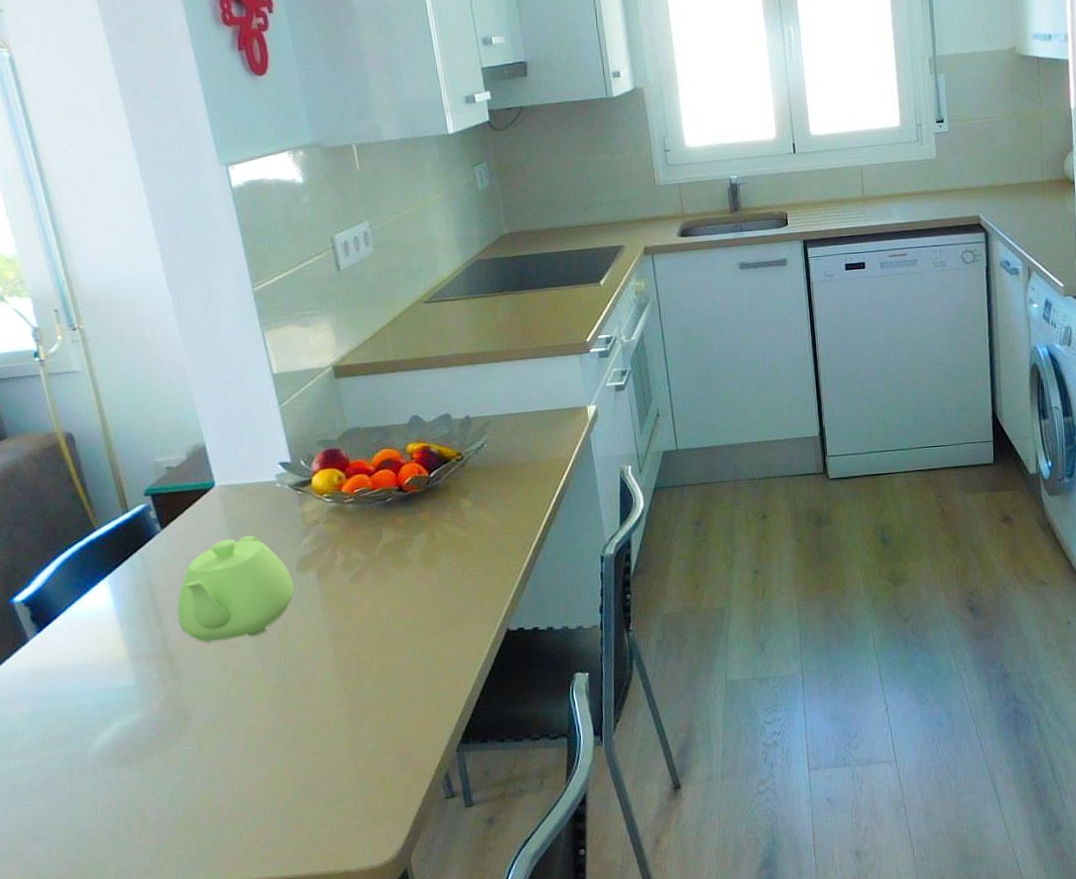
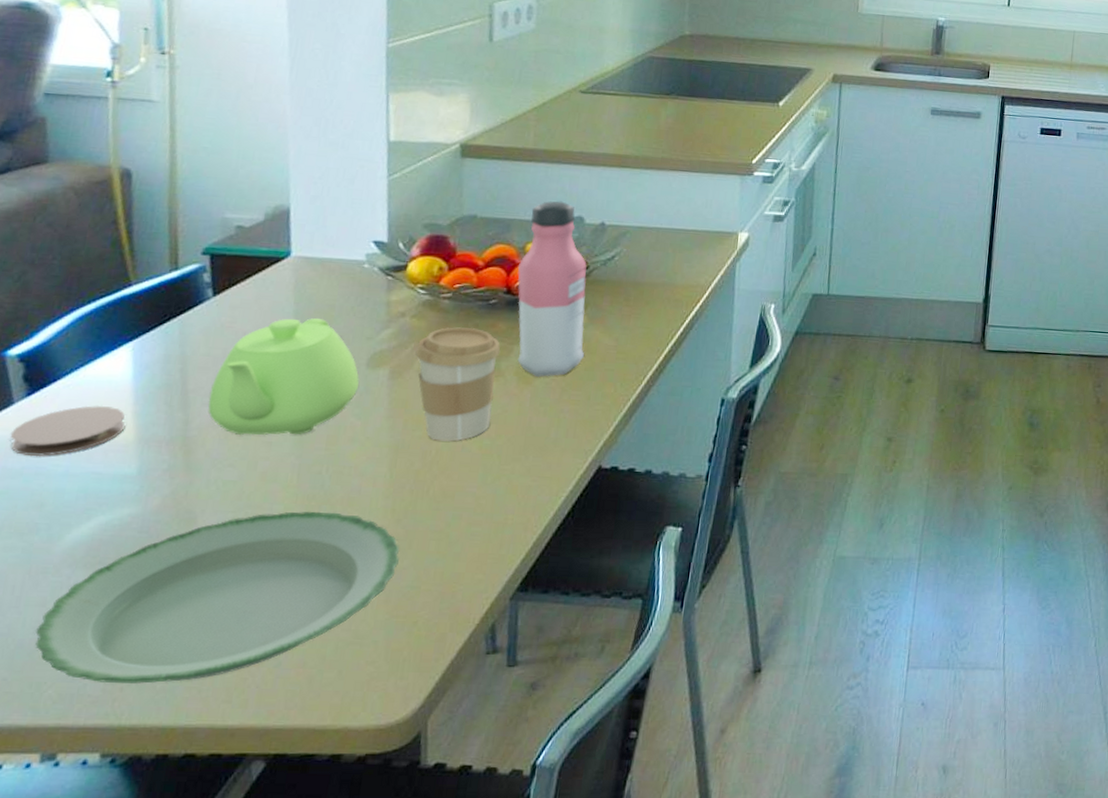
coaster: none [32,632,118,682] -> present [10,405,126,457]
plate: none [89,696,359,856] -> present [35,511,399,684]
coffee cup: none [334,524,409,626] -> present [415,327,501,442]
water bottle: none [403,403,476,560] -> present [517,201,587,378]

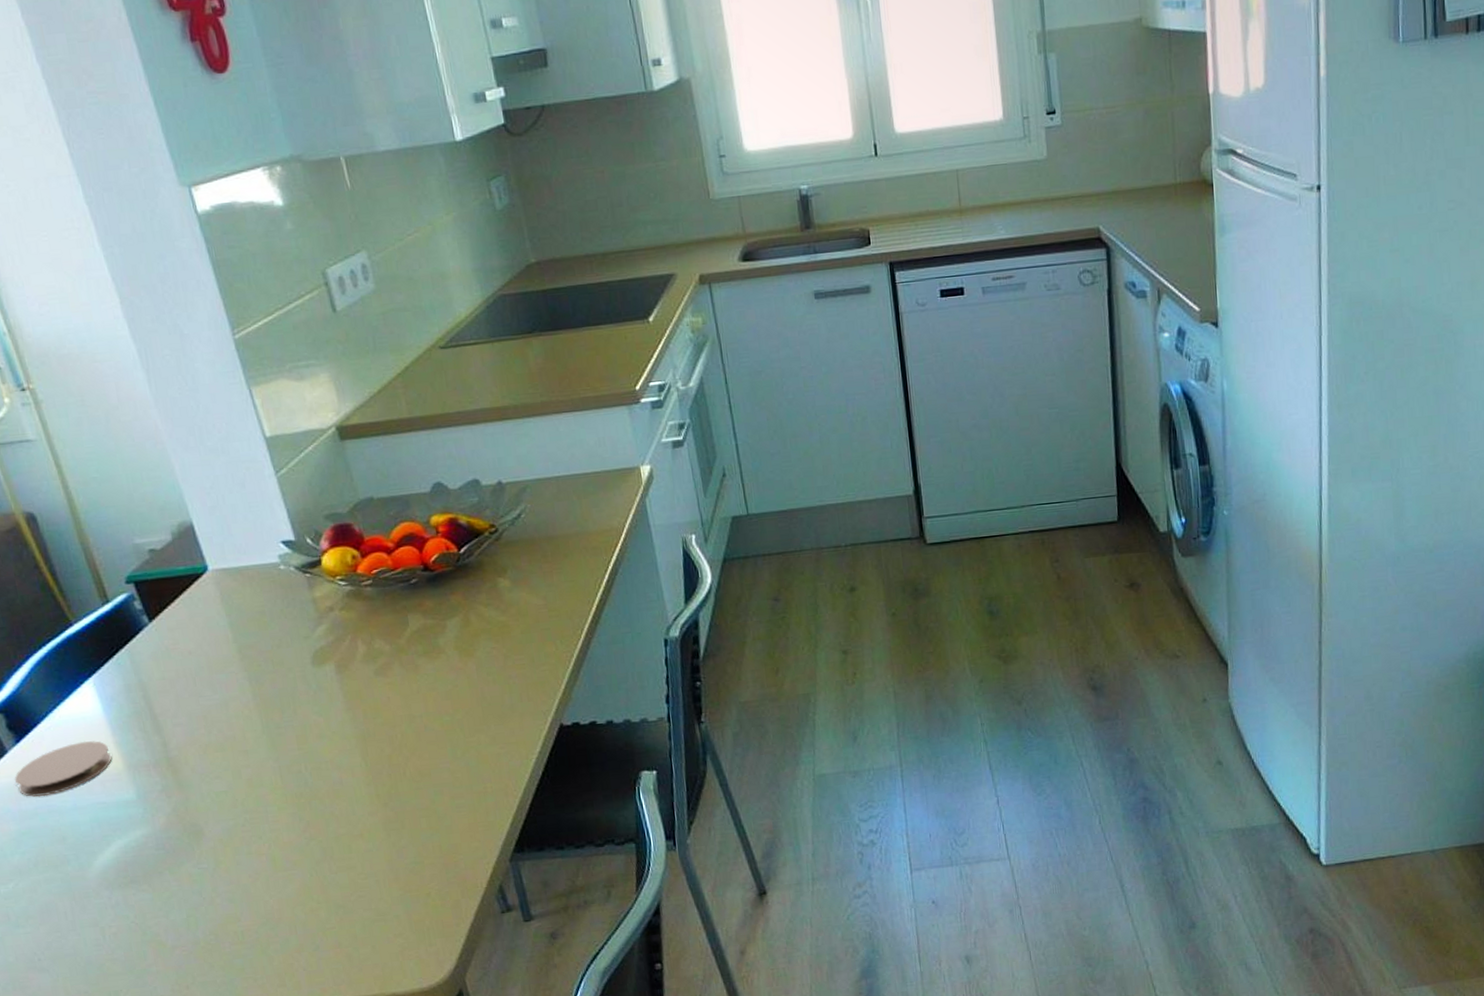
plate: present [35,511,399,684] -> none [97,805,397,984]
teapot: present [208,318,360,436] -> none [176,626,311,749]
coffee cup: present [415,327,501,442] -> none [353,610,445,725]
water bottle: present [517,201,587,378] -> none [425,467,518,649]

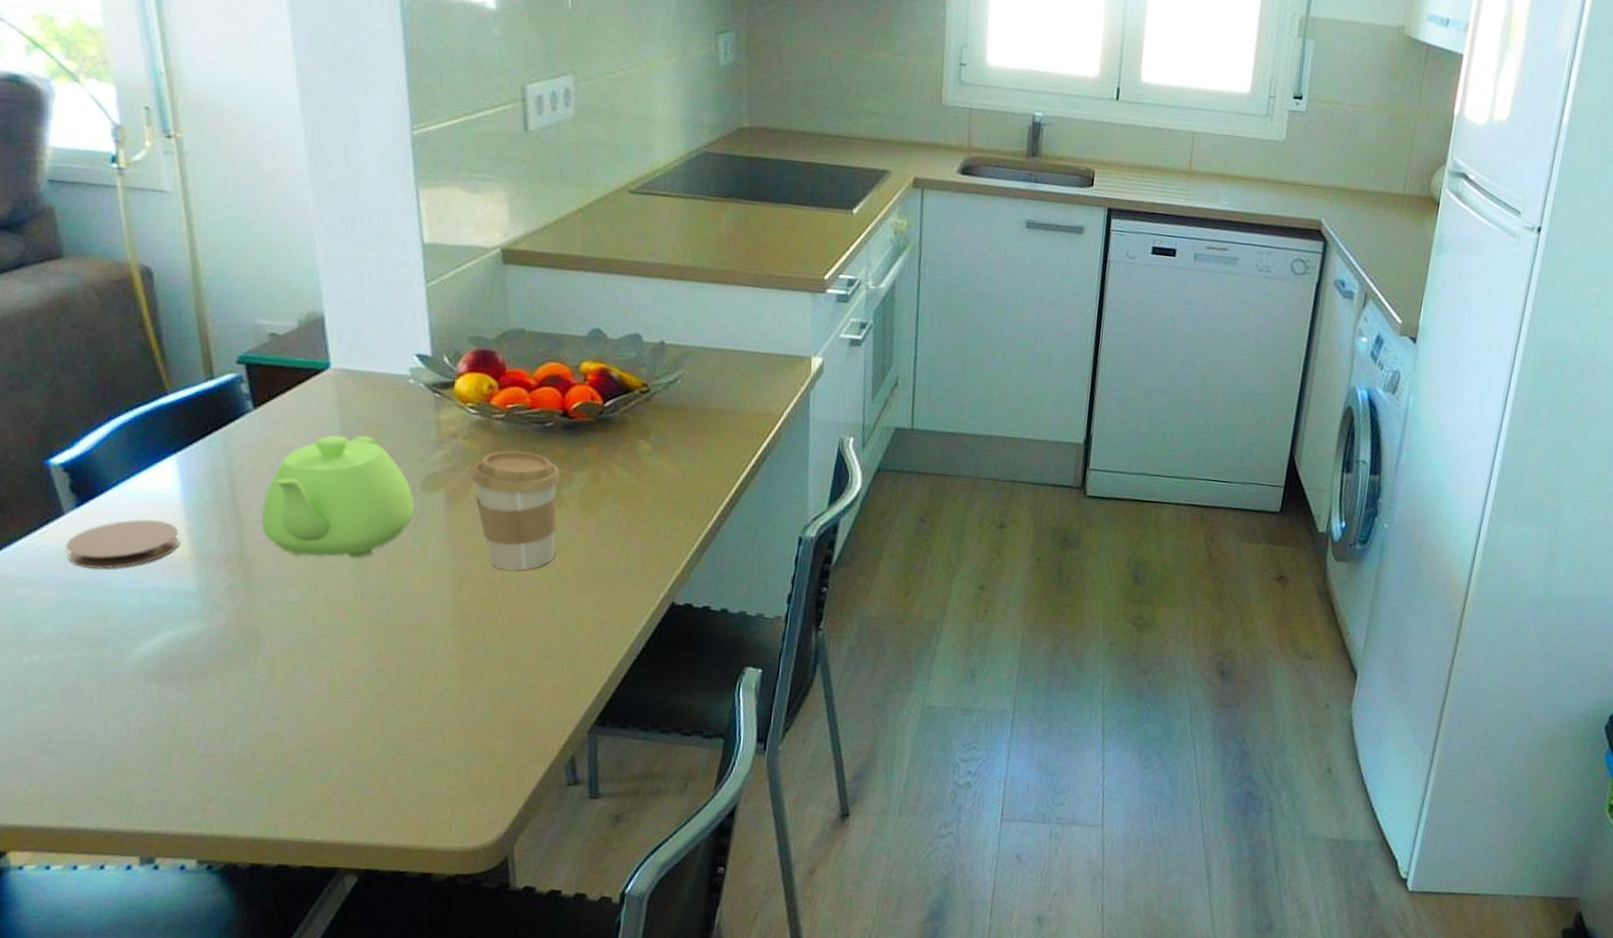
teapot: none [176,626,311,749] -> present [261,435,416,558]
coffee cup: none [353,610,445,725] -> present [471,450,561,571]

